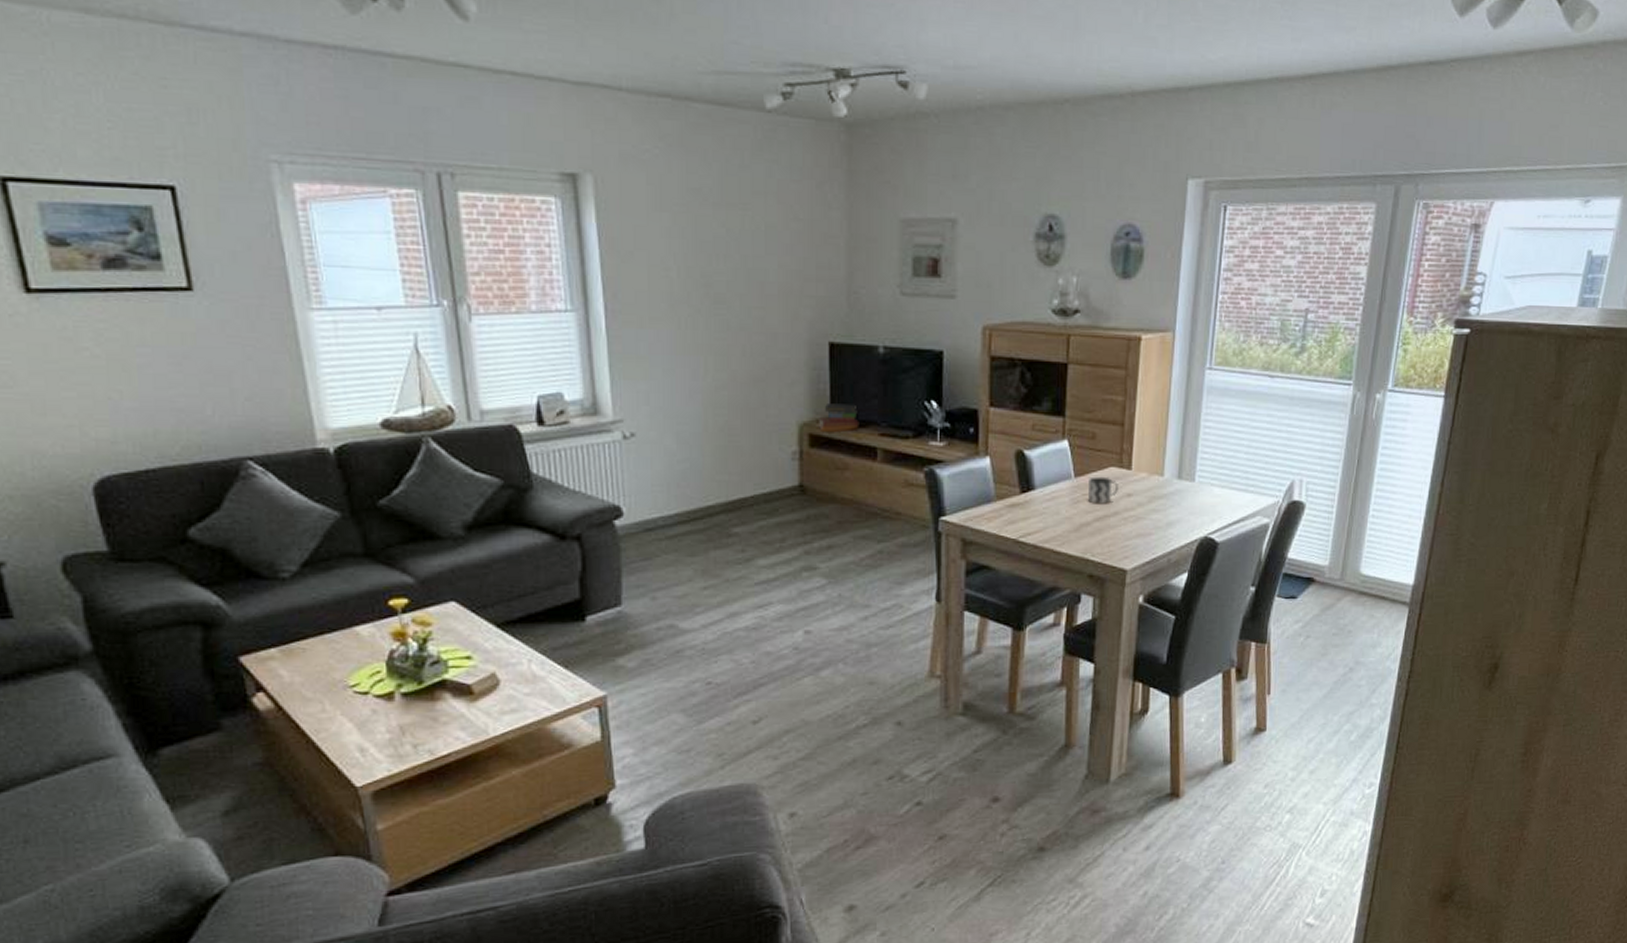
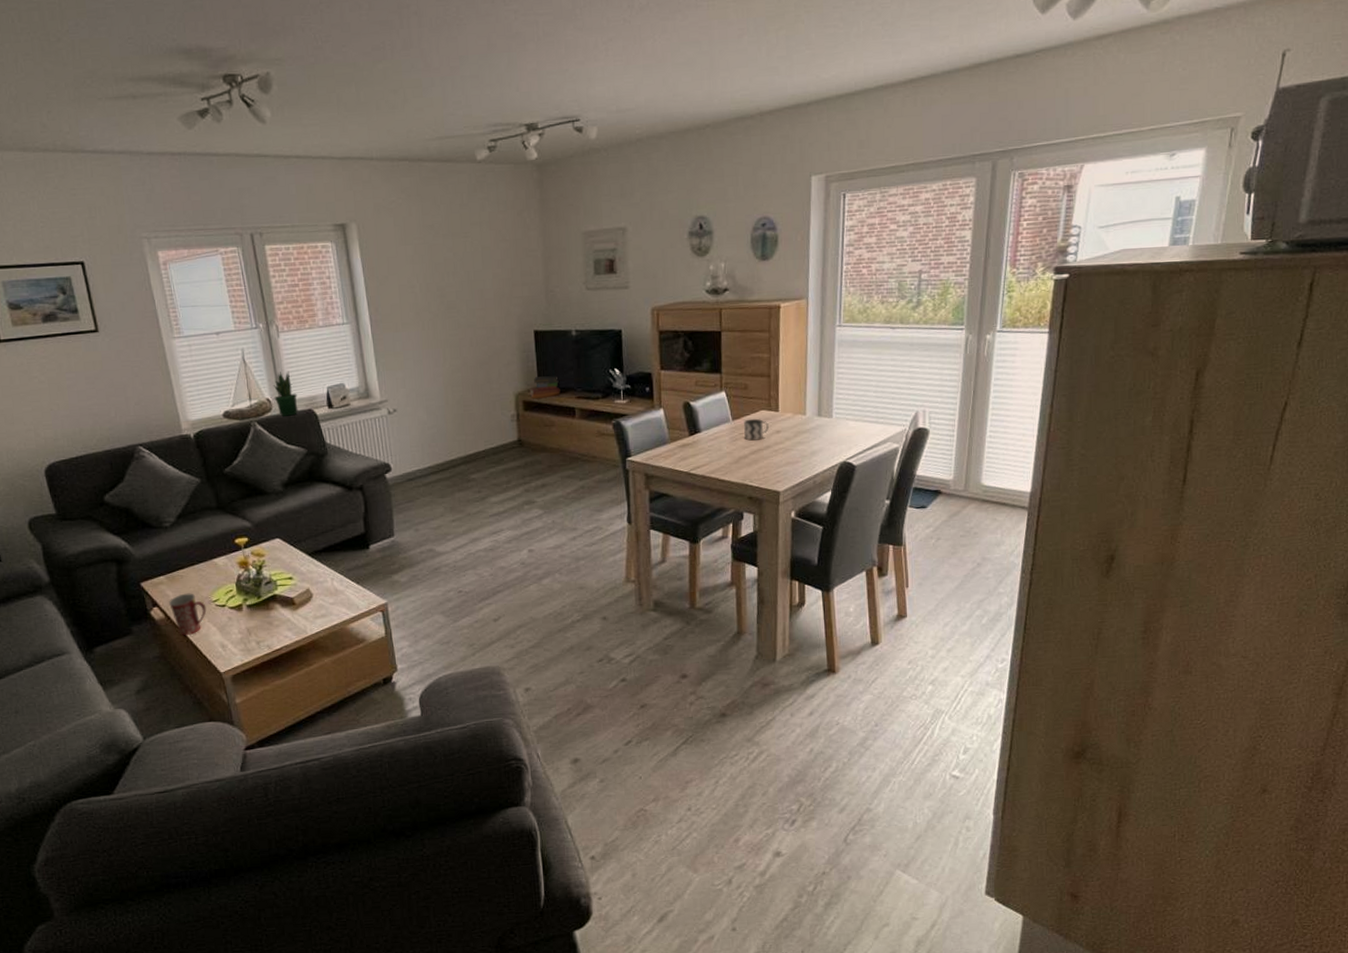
mug: none [282,673,340,735] -> present [169,593,207,636]
planter: none [458,370,494,432] -> present [273,371,298,416]

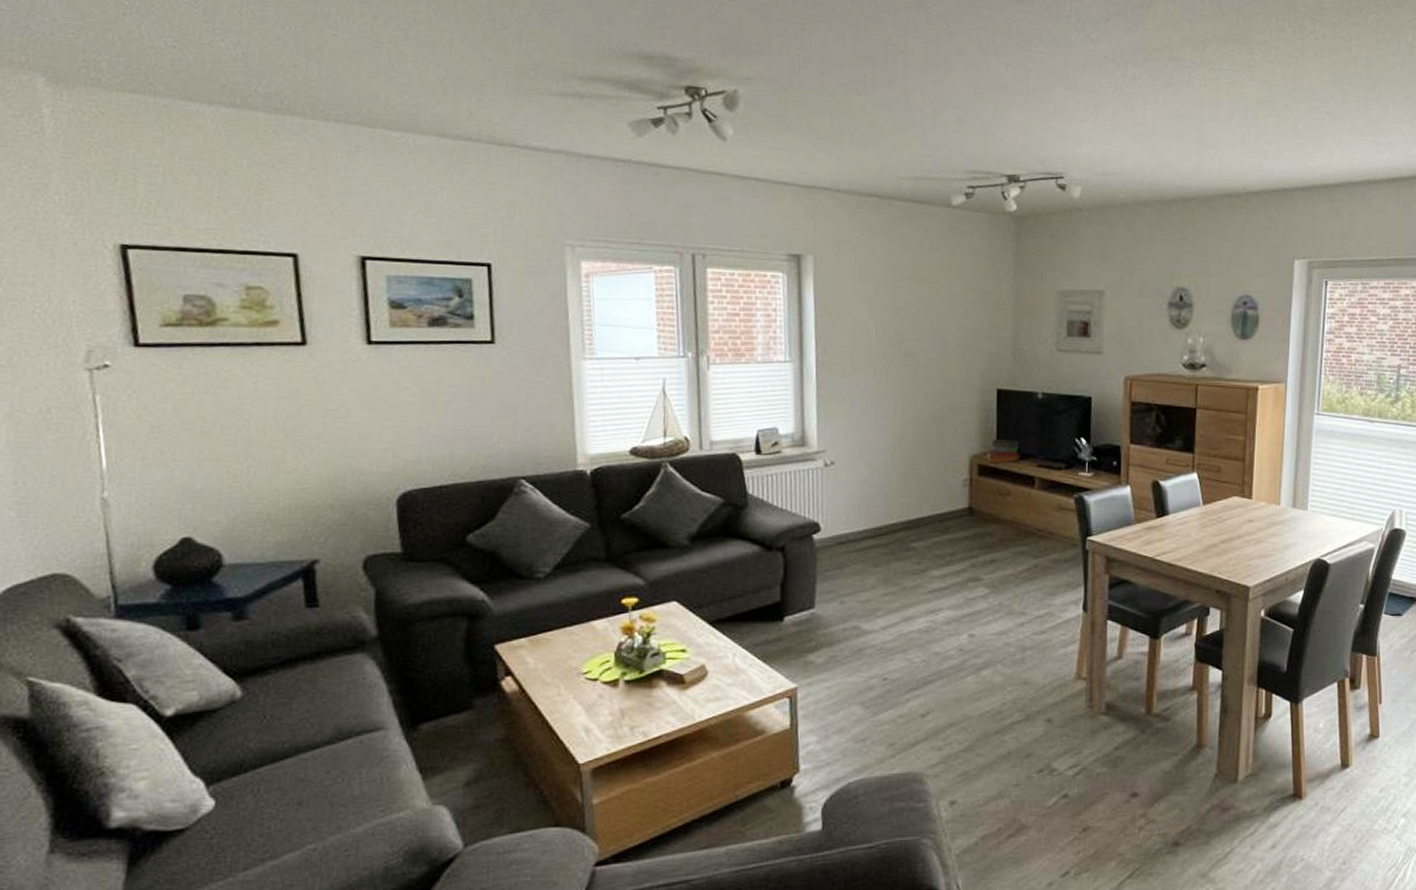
mug: present [169,593,207,636] -> none [527,661,574,715]
planter: present [273,371,298,416] -> none [693,408,721,459]
cup: present [743,418,769,441] -> none [1214,504,1241,528]

